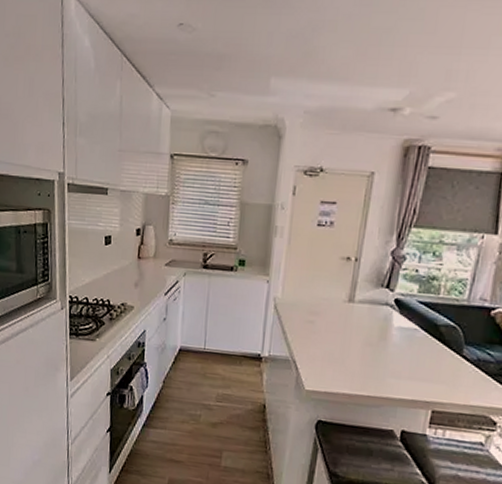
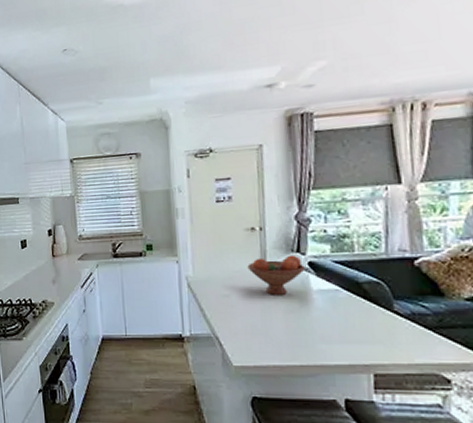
fruit bowl: none [336,288,391,328] -> present [247,255,305,295]

